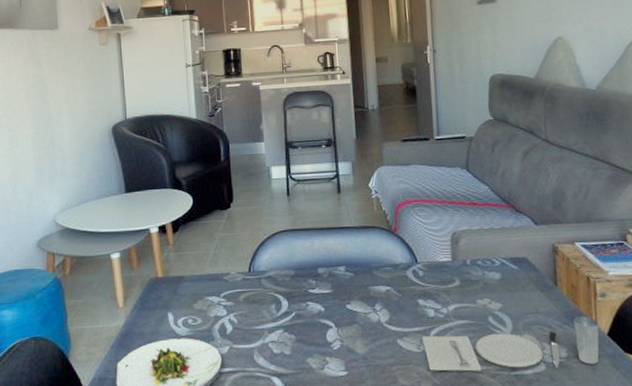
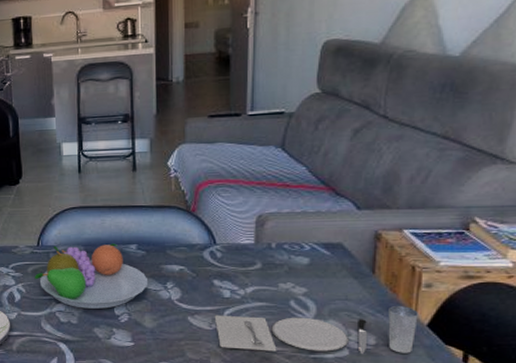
fruit bowl: none [246,266,358,337] -> present [34,243,149,309]

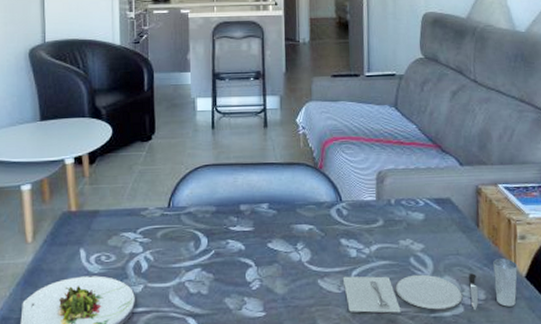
fruit bowl: present [34,243,149,309] -> none [163,203,280,276]

